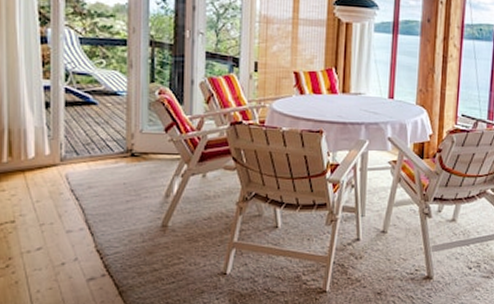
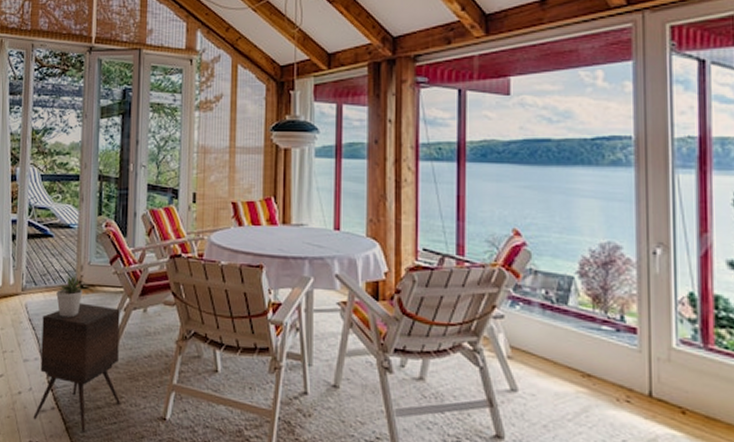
side table: none [80,171,180,294] -> present [33,302,121,432]
potted plant: none [103,143,138,186] -> present [56,275,86,318]

